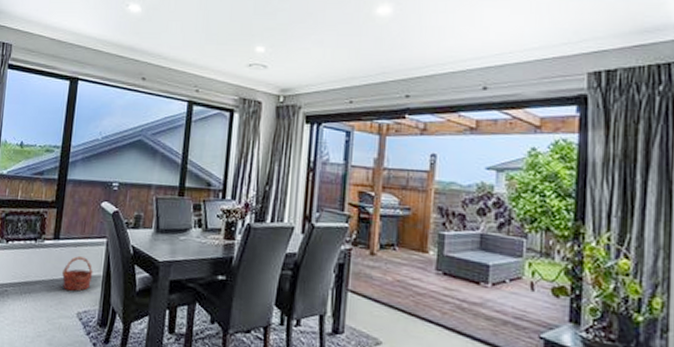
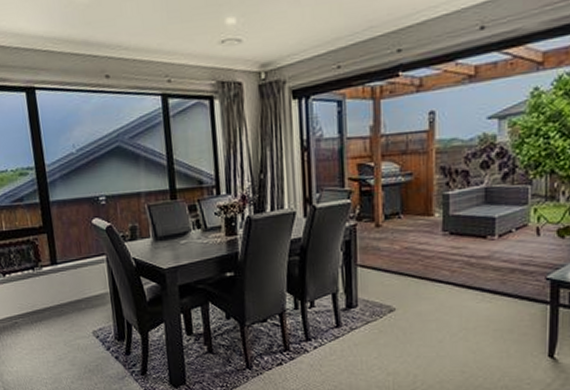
basket: present [61,256,93,291] -> none [67,277,100,312]

